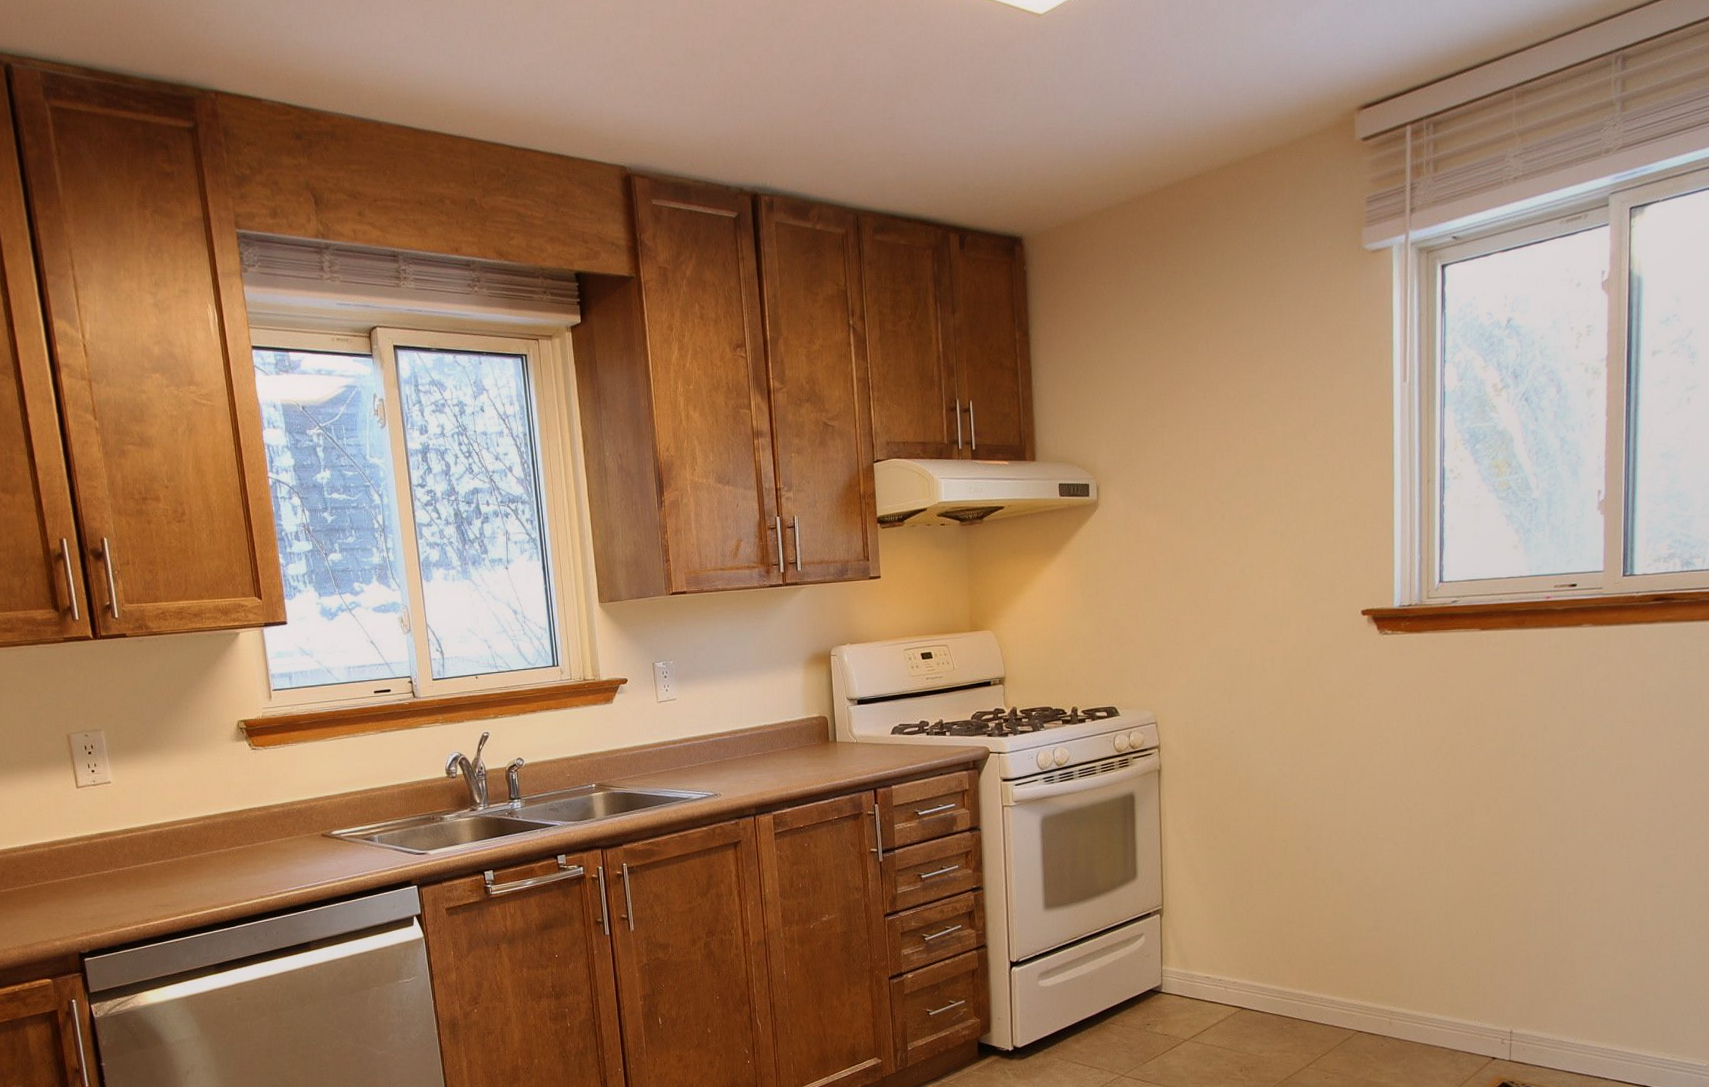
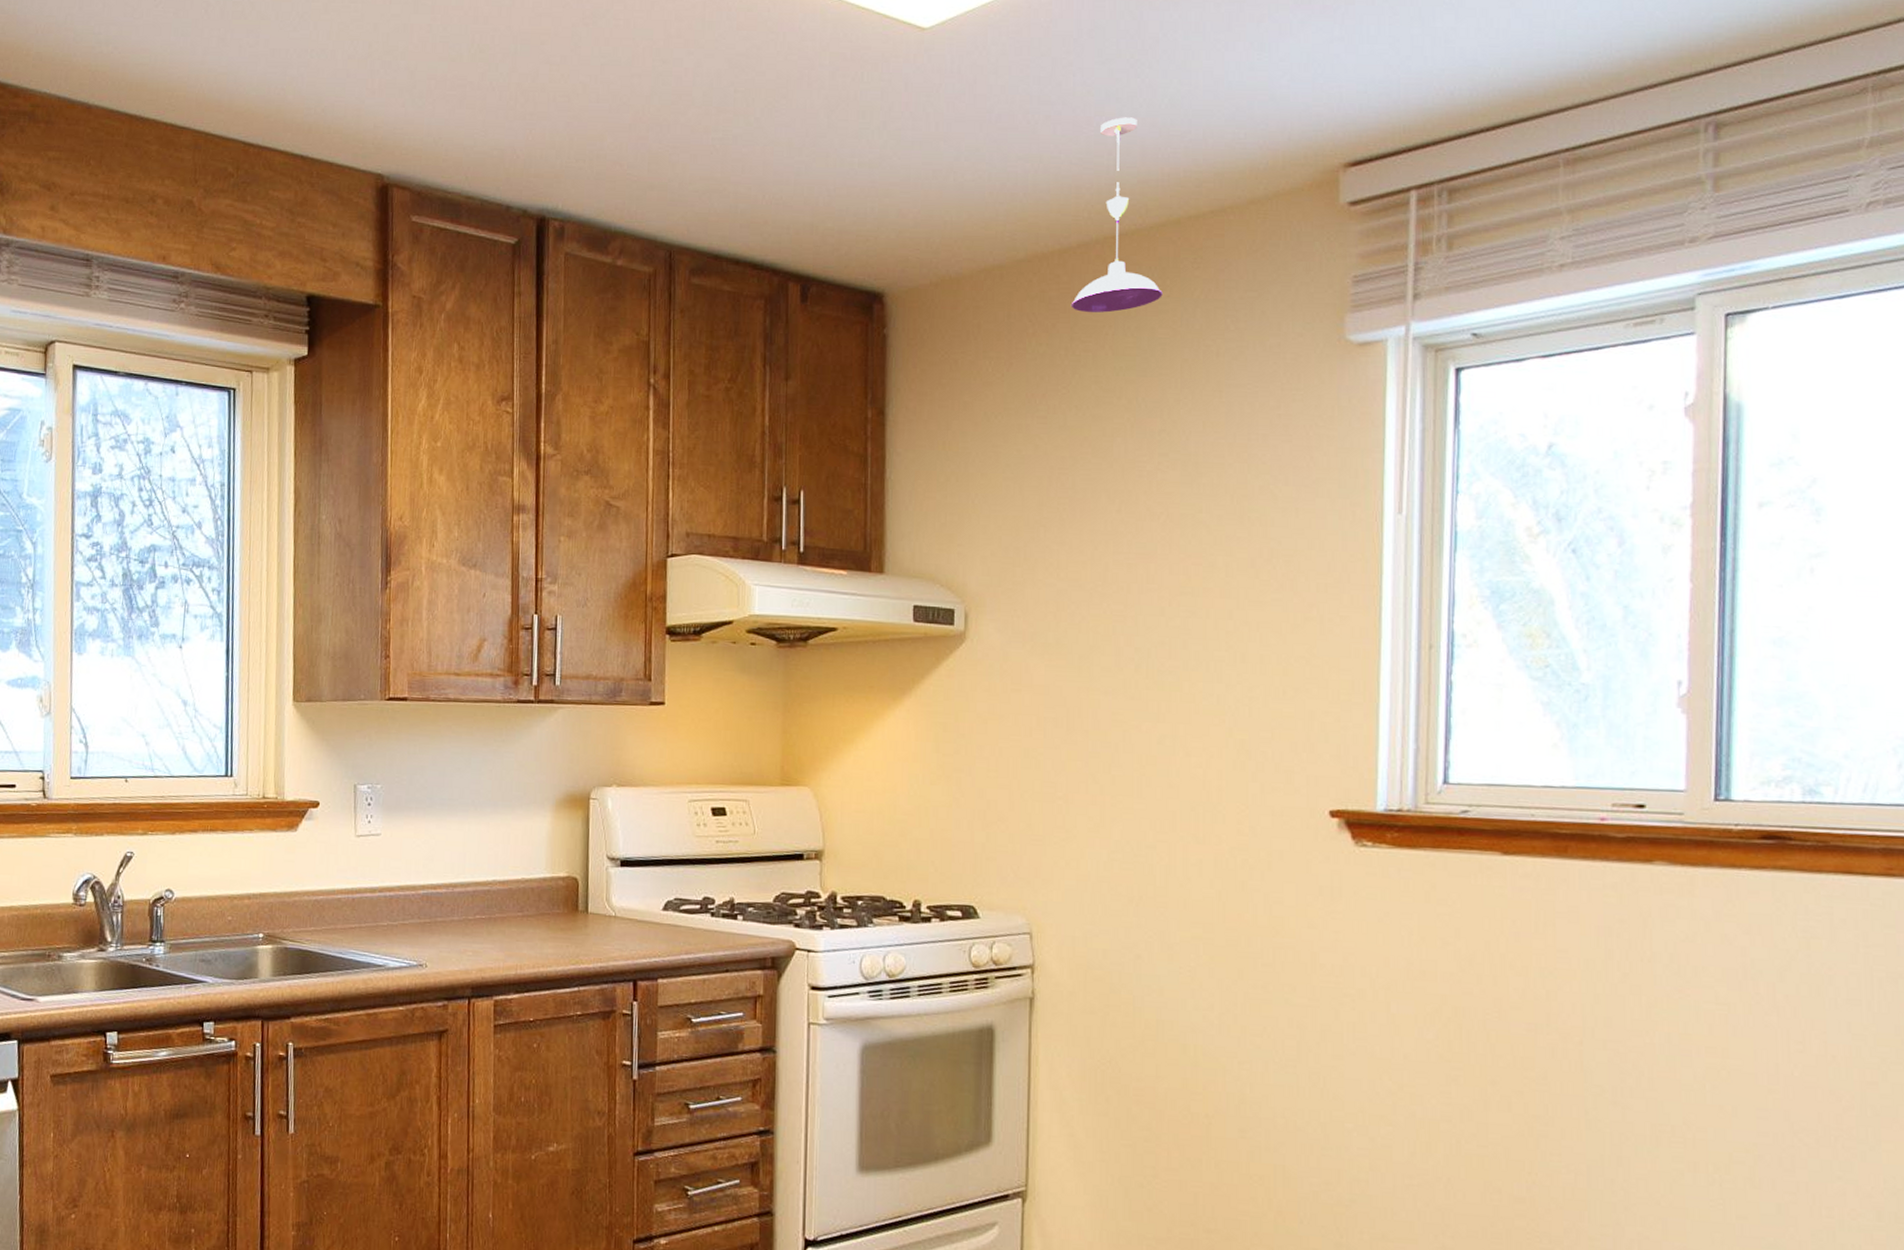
pendant light: none [1162,79,1229,241] -> present [1071,117,1163,313]

